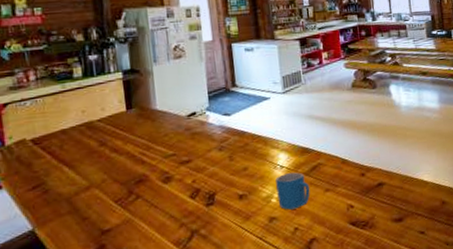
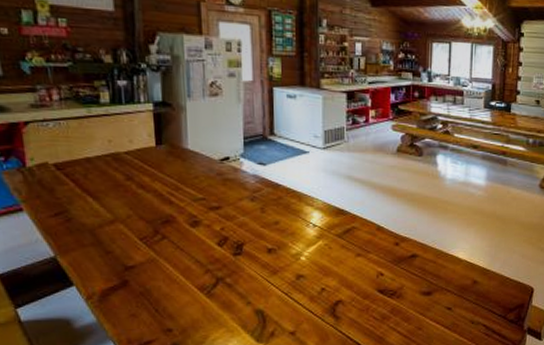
mug: present [275,172,310,210] -> none [307,233,341,270]

